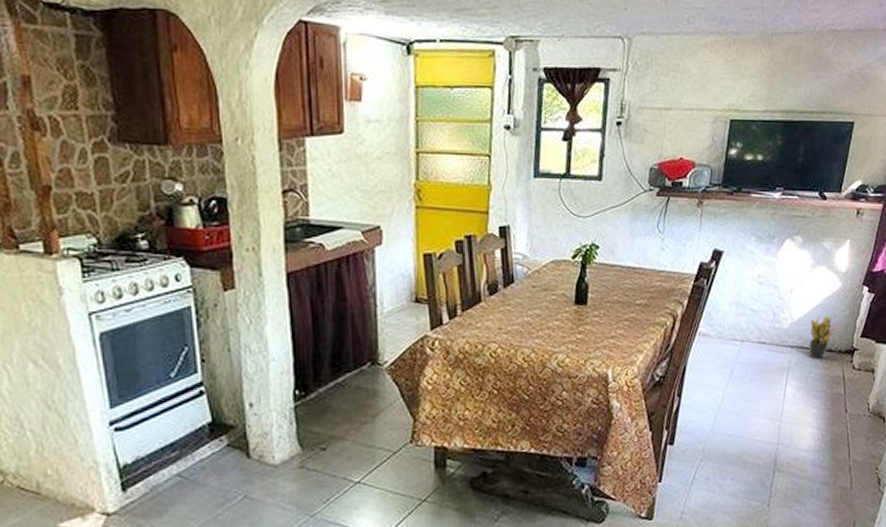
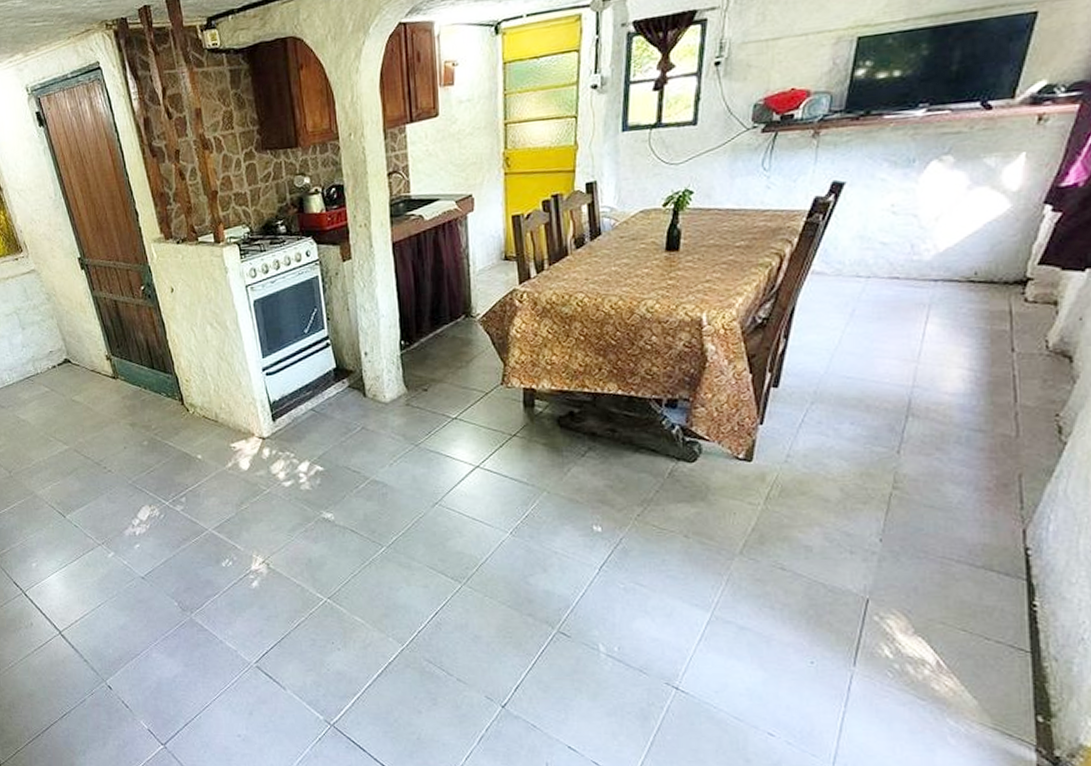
potted plant: present [809,315,836,360] -> none [960,242,1001,293]

